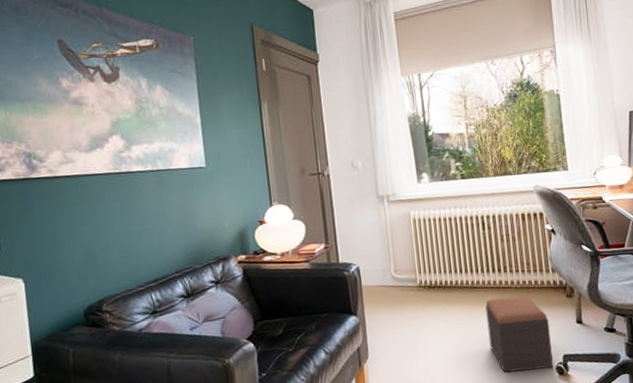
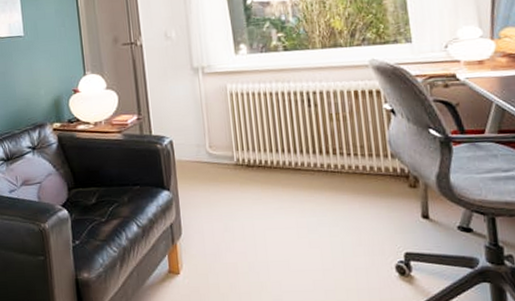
footstool: present [485,295,553,373] -> none [311,182,392,266]

